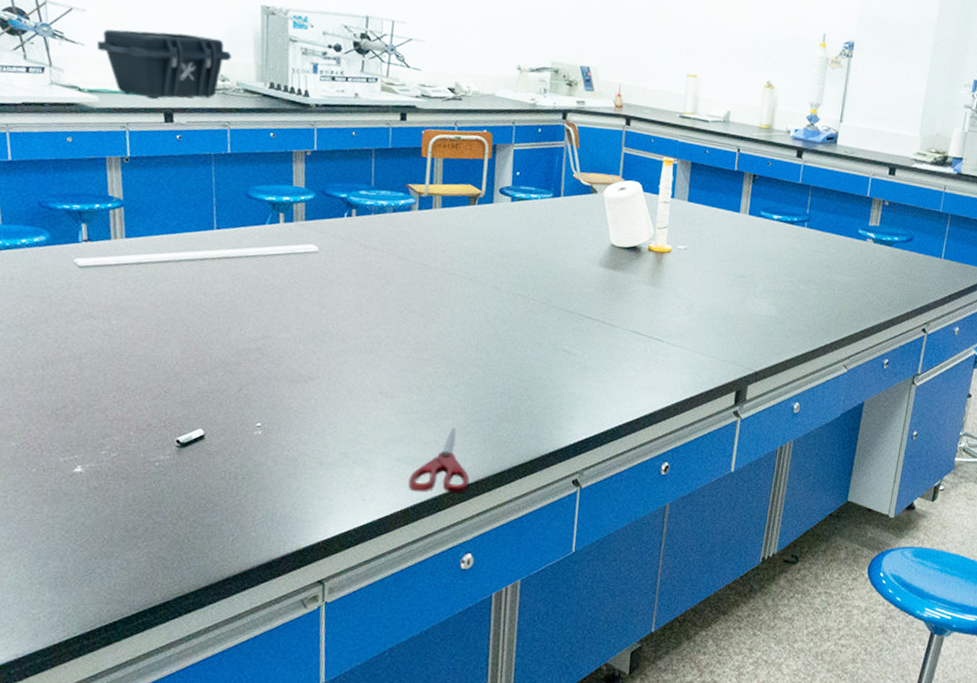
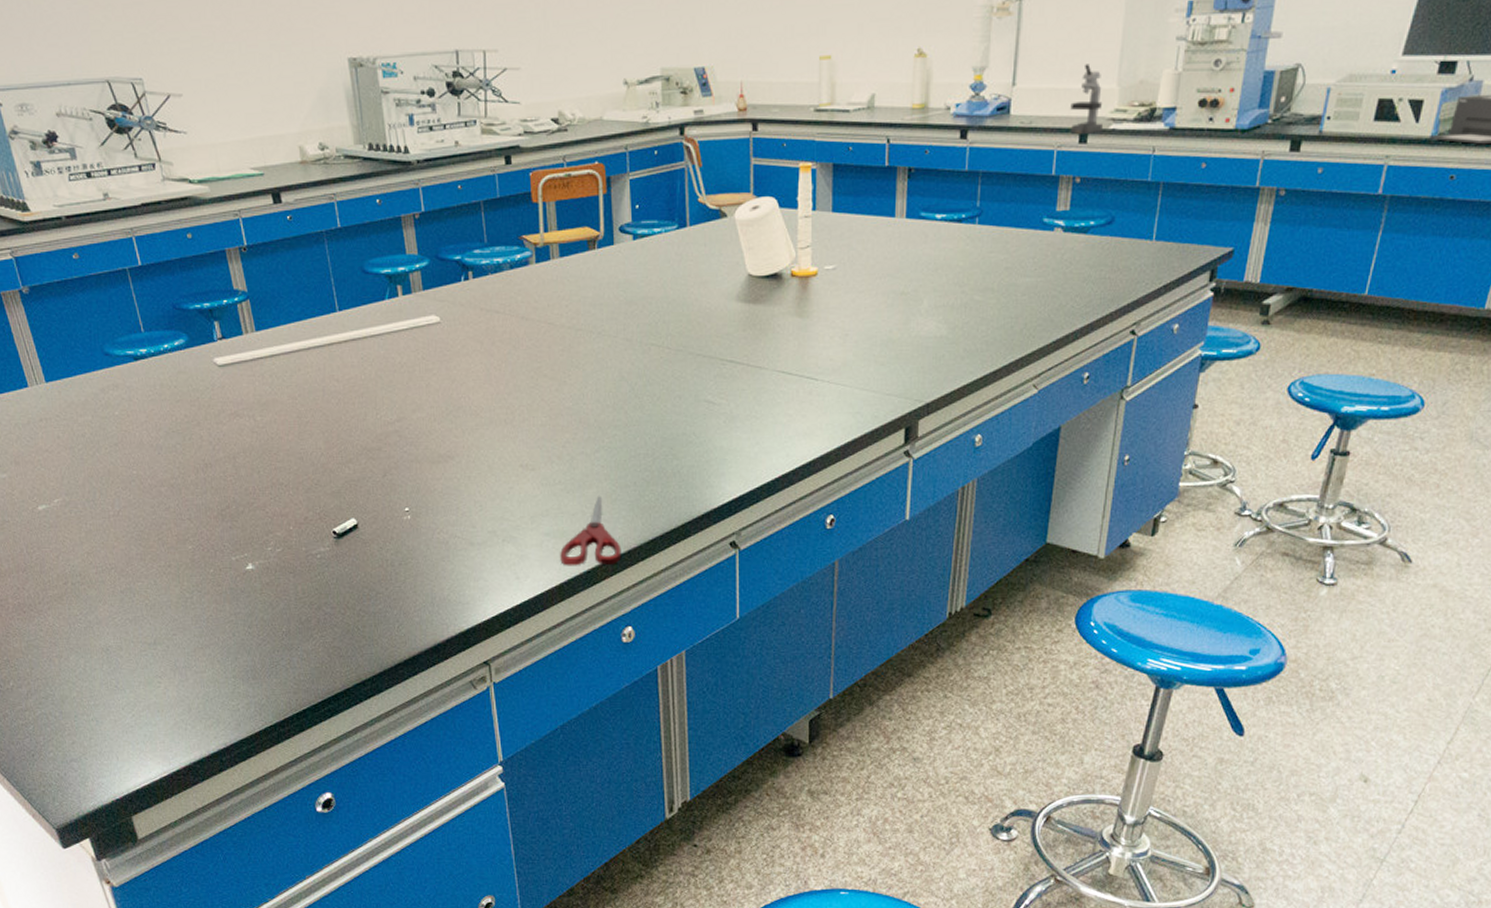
toolbox: present [96,29,232,100] -> none [197,103,328,181]
microscope: none [882,114,908,169] -> present [1070,64,1103,134]

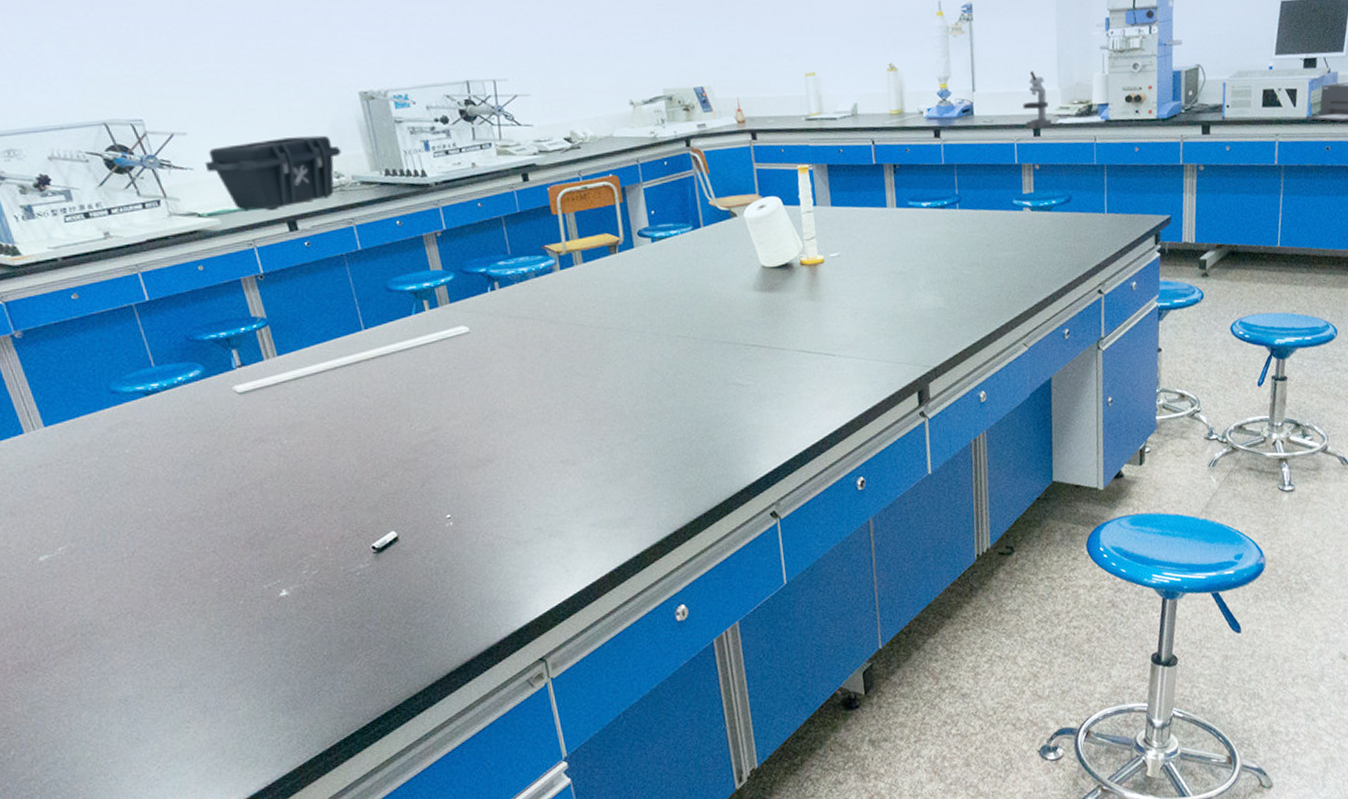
toolbox: none [197,103,328,181] -> present [204,135,342,211]
scissors: present [560,495,622,566] -> none [607,481,669,554]

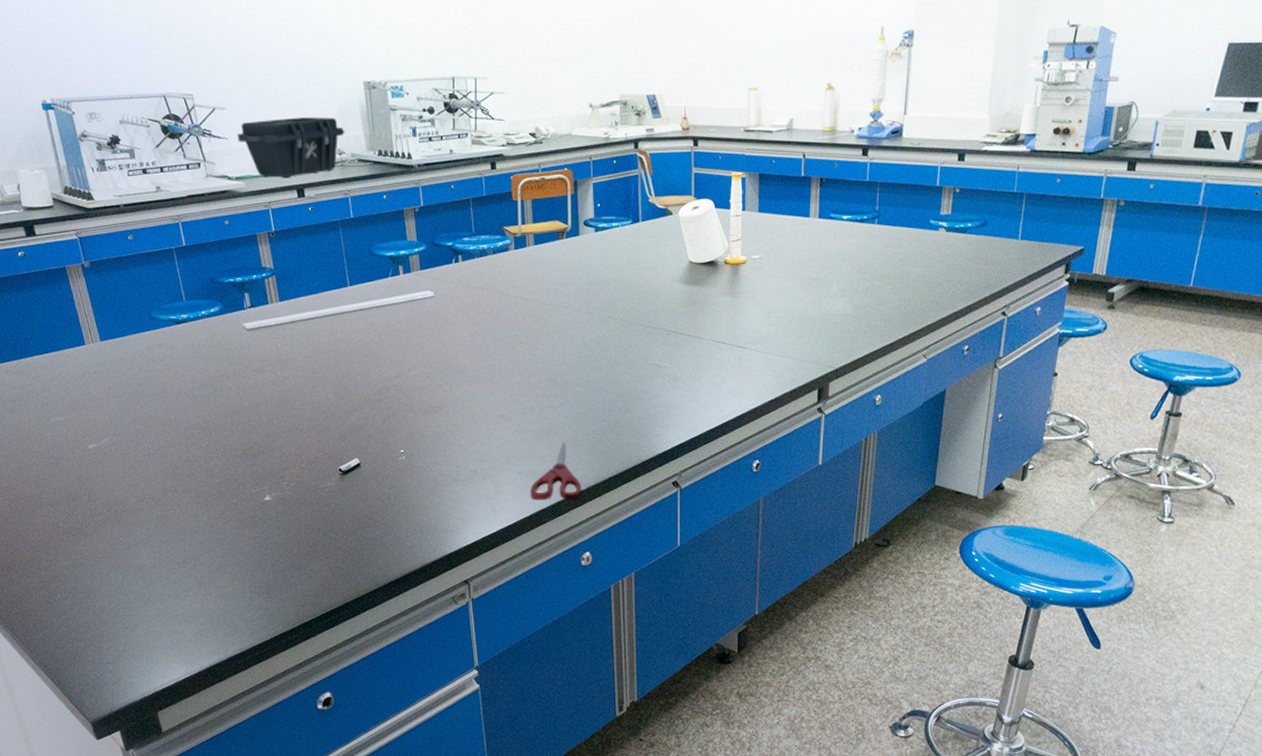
scissors: none [607,481,669,554] -> present [530,441,582,501]
microscope: present [1023,71,1052,129] -> none [951,98,977,153]

